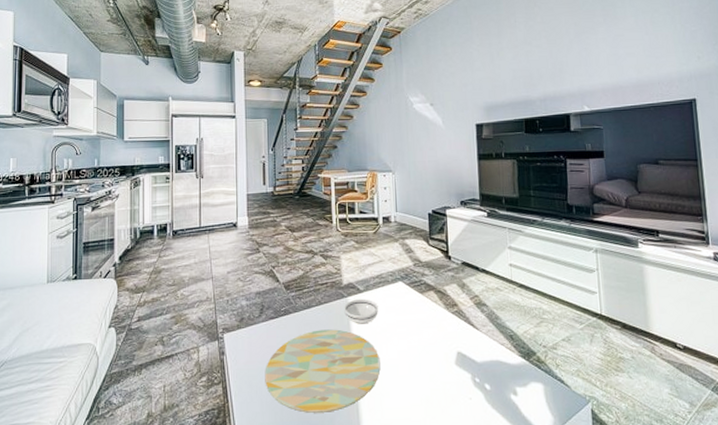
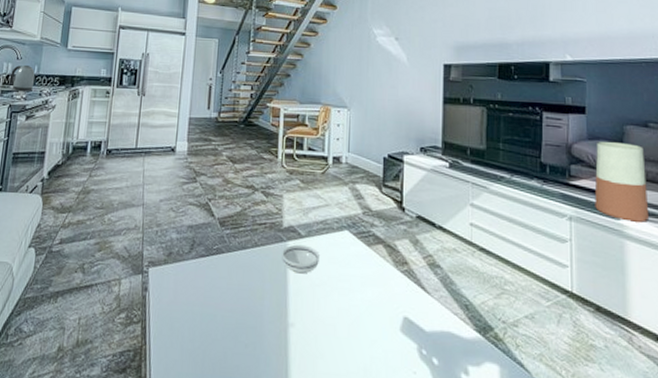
kettle: none [72,160,96,184] -> present [10,65,36,91]
decorative tray: present [265,329,381,413] -> none [188,274,317,369]
vase: none [614,179,663,248] -> present [594,141,648,222]

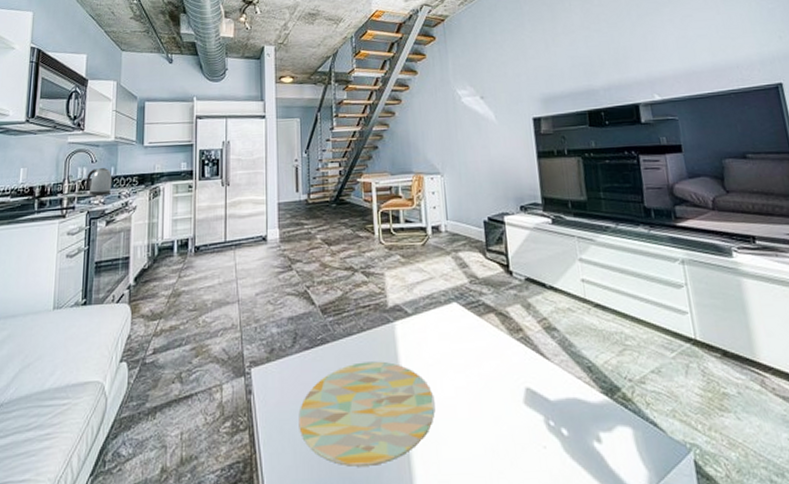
decorative tray: none [188,274,317,369] -> present [298,361,435,466]
bowl: present [282,244,320,274] -> none [390,323,430,355]
vase: present [594,141,648,222] -> none [697,177,762,258]

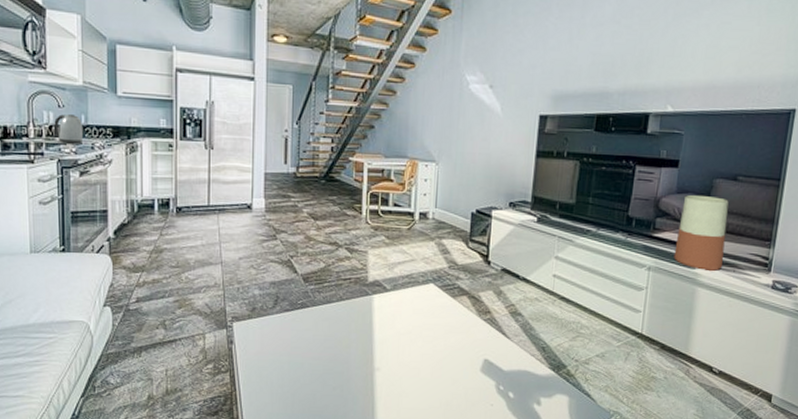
decorative tray: present [298,361,435,466] -> none [276,326,402,408]
vase: none [697,177,762,258] -> present [673,194,729,271]

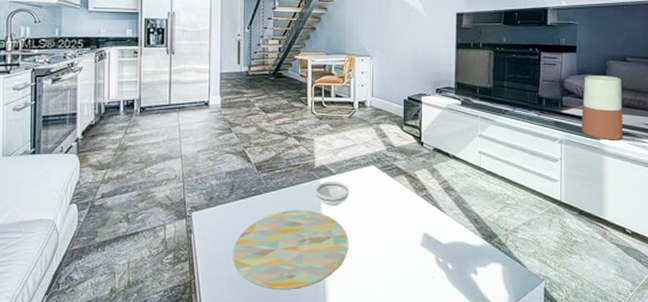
kettle: present [54,114,84,144] -> none [30,29,57,55]
decorative tray: none [276,326,402,408] -> present [233,210,349,290]
bowl: none [367,297,405,324] -> present [315,181,349,206]

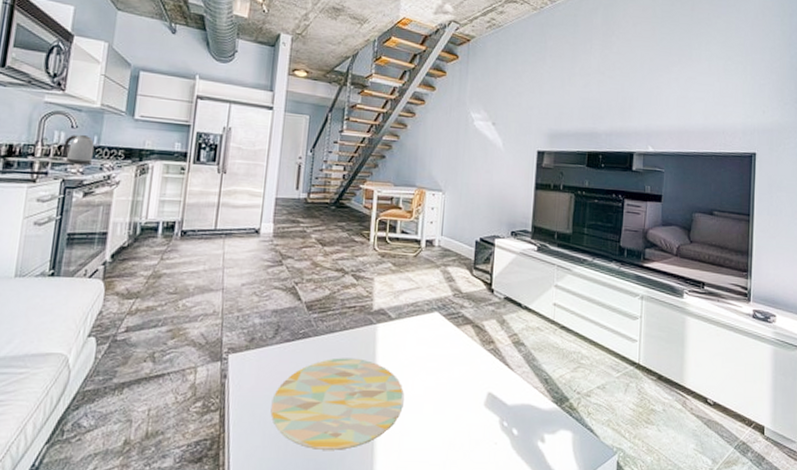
kettle: none [30,29,57,55] -> present [63,135,95,165]
bowl: present [315,181,349,206] -> none [371,326,409,355]
vase: present [581,75,623,141] -> none [663,227,708,300]

